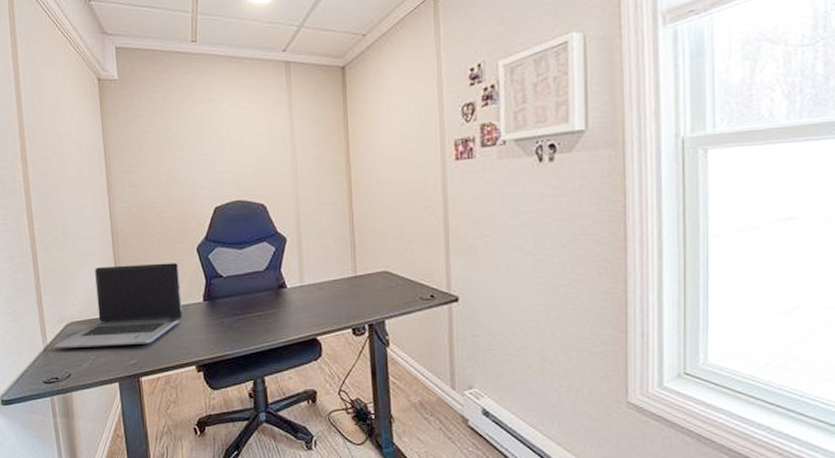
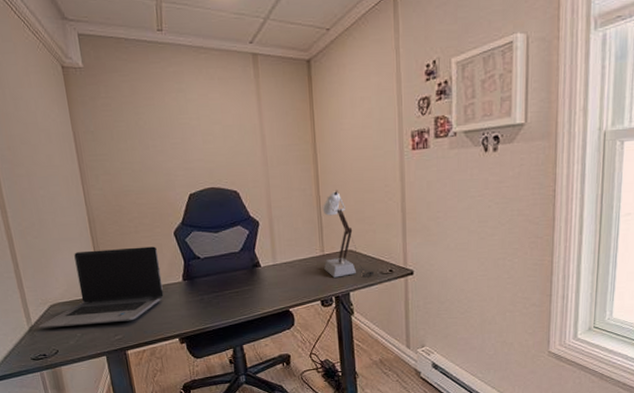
desk lamp: none [355,204,412,303] -> present [322,190,374,278]

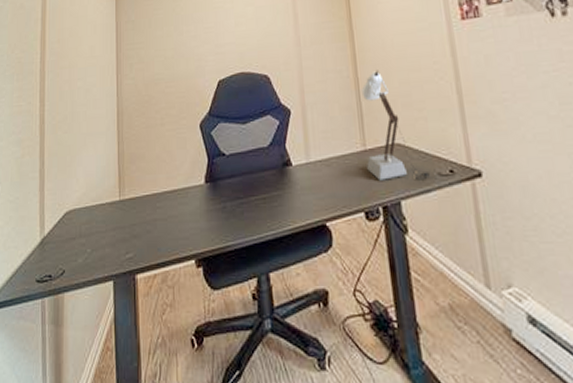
laptop computer: present [38,246,164,329] -> none [50,141,183,241]

